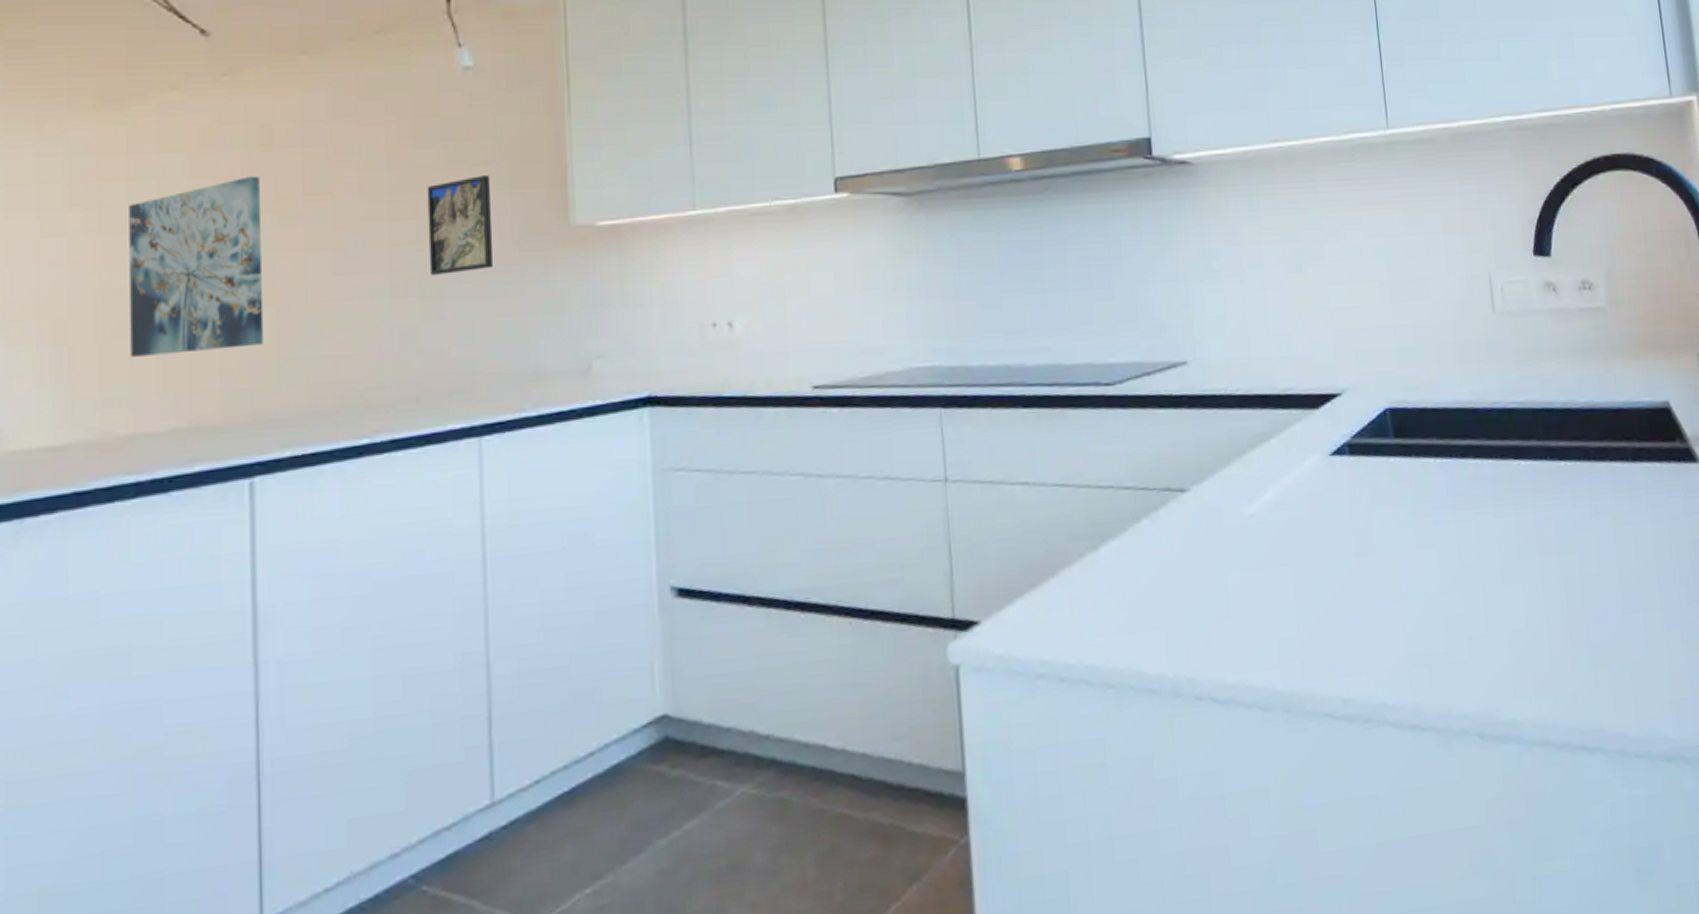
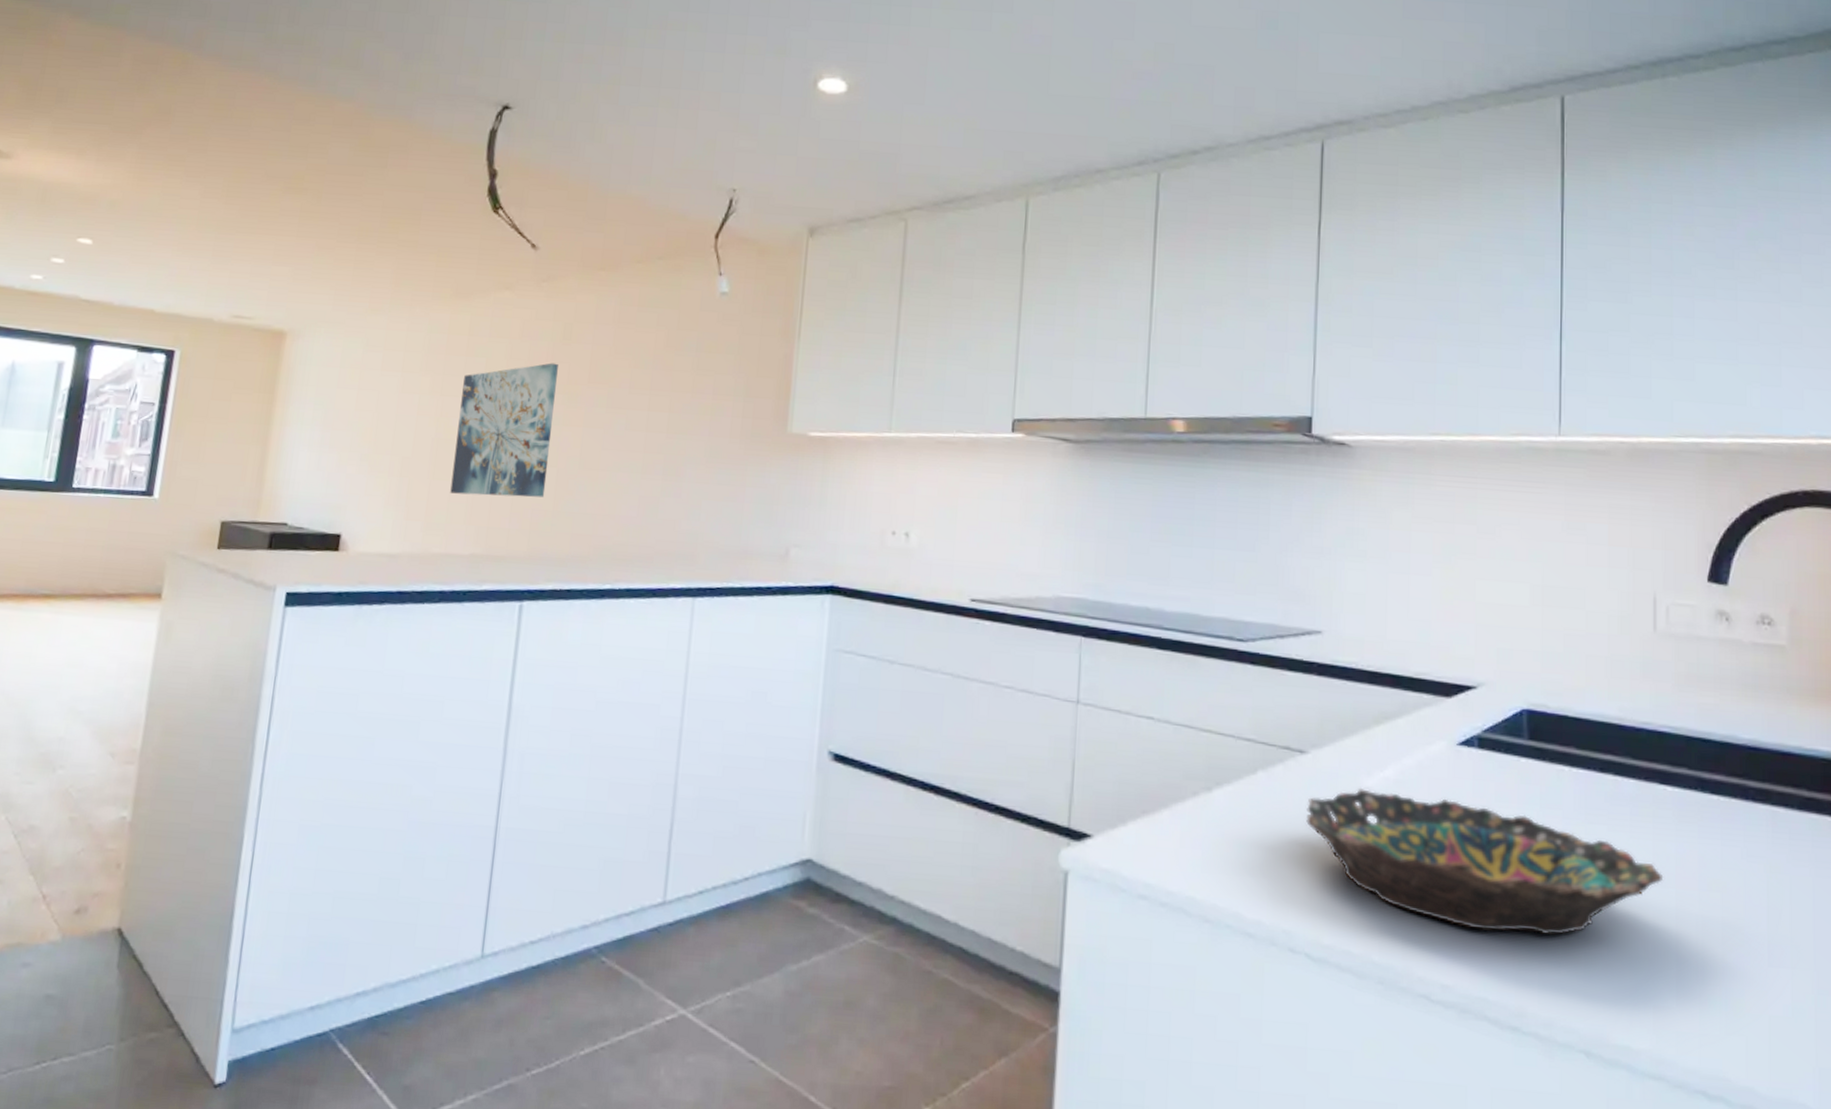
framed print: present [427,175,494,275] -> none [673,382,729,461]
bowl: none [1194,511,1528,638] -> present [1306,787,1664,936]

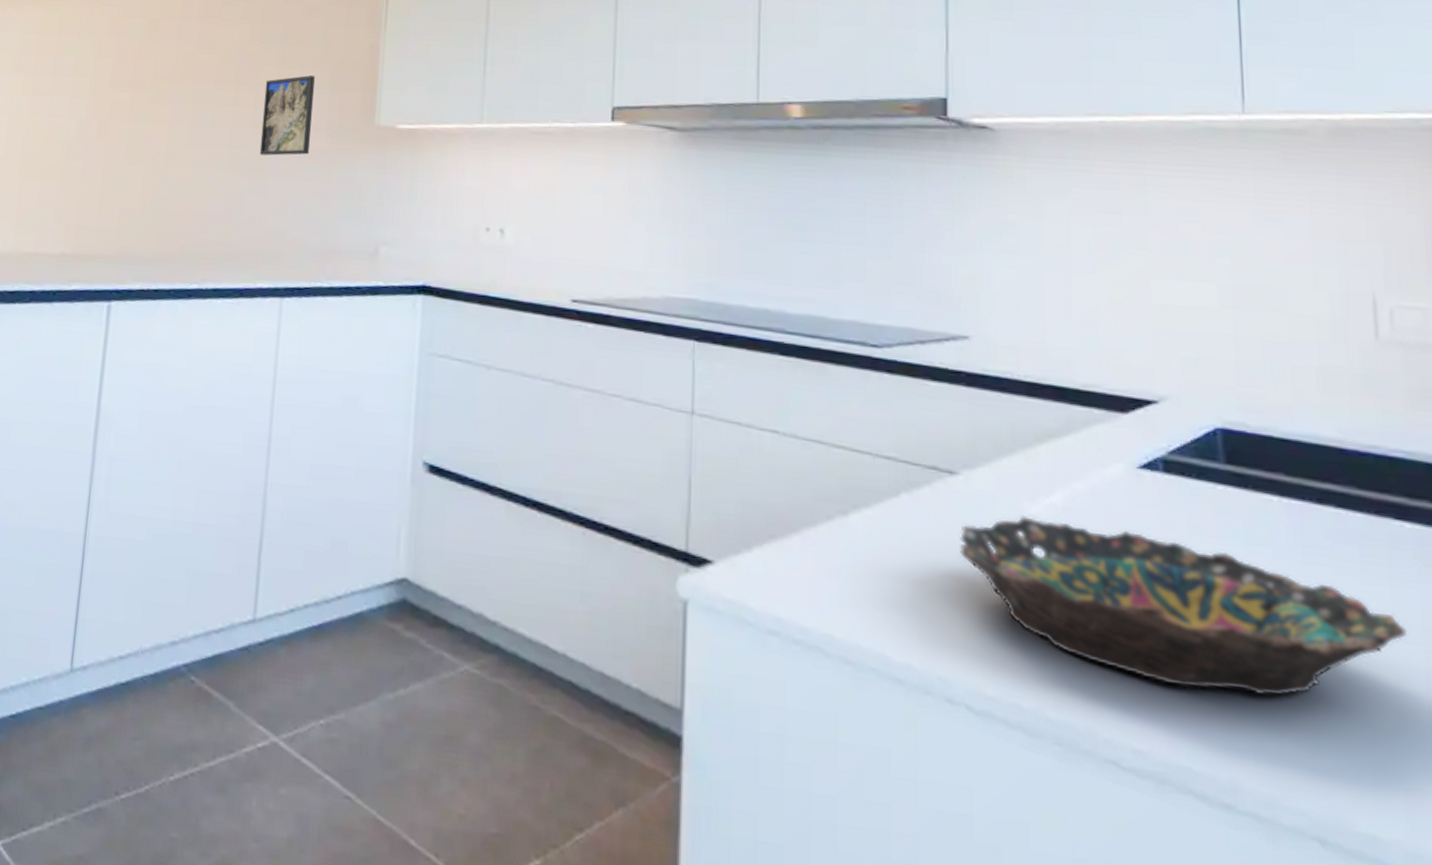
wall art: present [450,362,558,498] -> none [40,59,145,196]
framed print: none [673,382,729,461] -> present [259,75,315,156]

